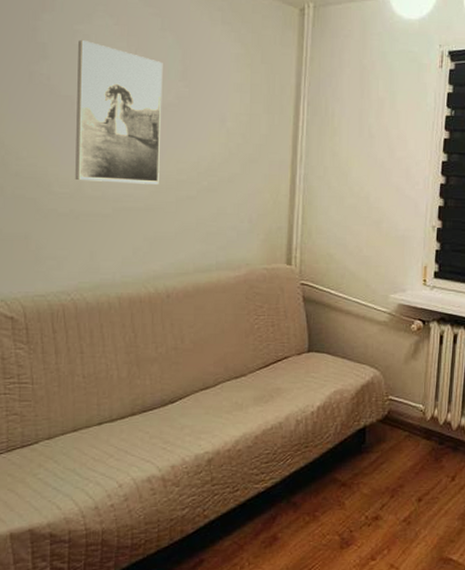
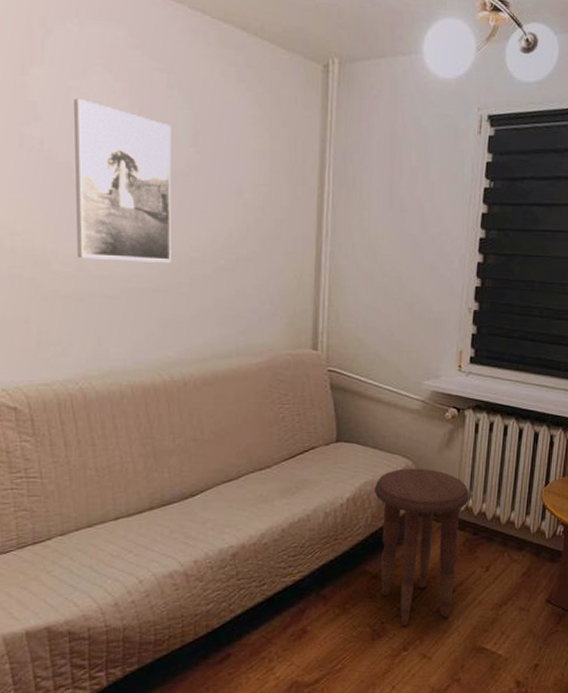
side table: none [343,378,435,536] -> present [374,468,469,627]

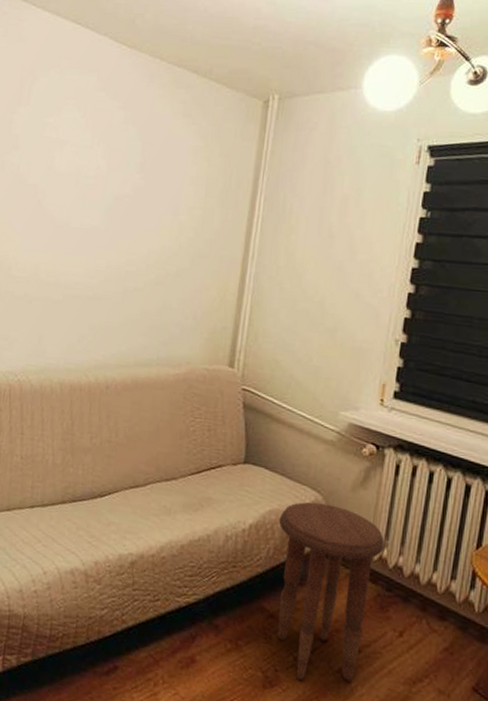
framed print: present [74,97,172,263] -> none [32,131,123,274]

